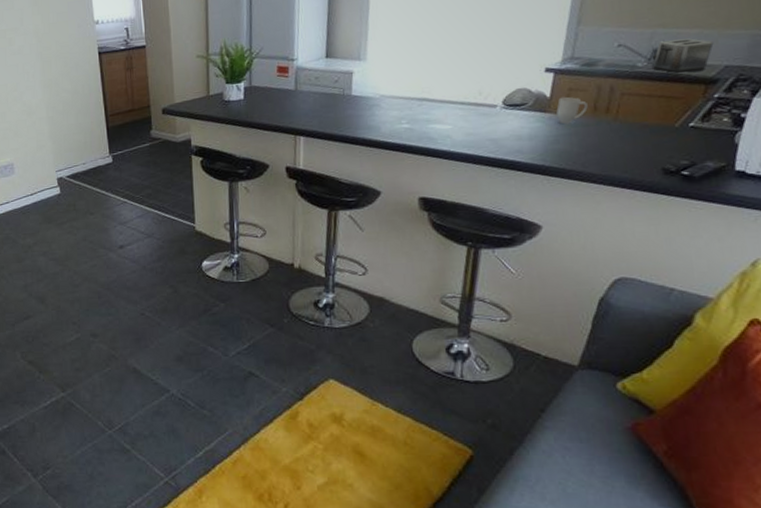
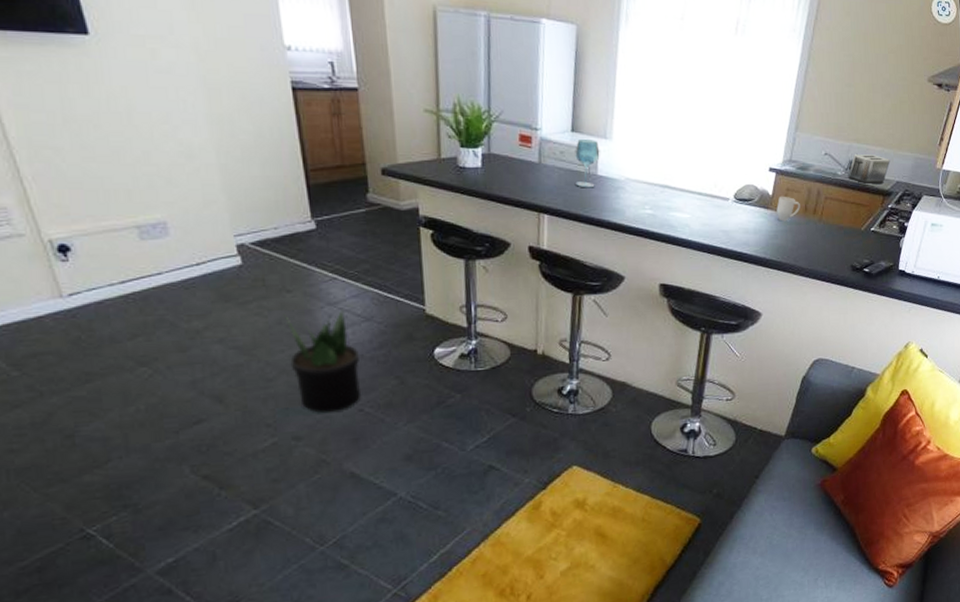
planter: none [87,228,143,315] -> present [283,309,362,412]
wine glass: none [328,62,354,109] -> present [574,138,600,188]

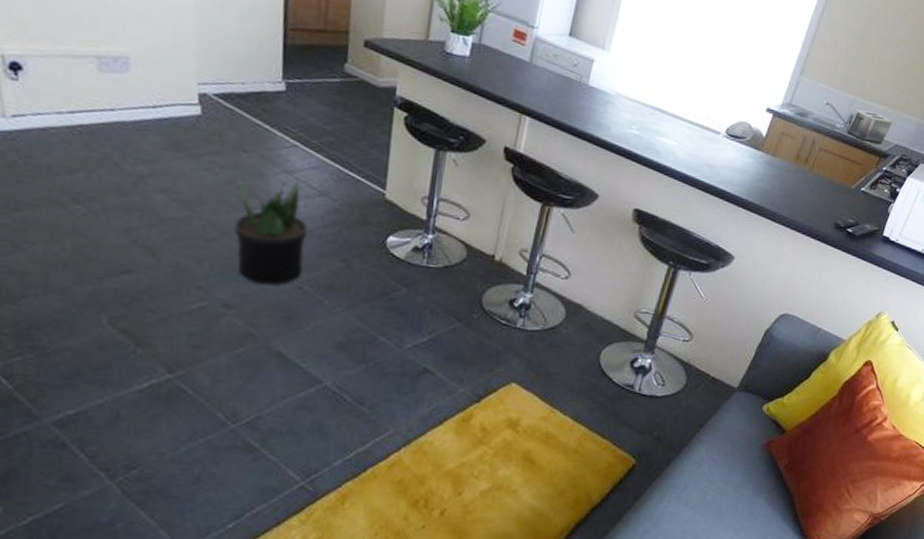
wine glass: present [574,138,600,188] -> none [564,44,595,98]
mug: present [776,196,800,222] -> none [767,139,793,166]

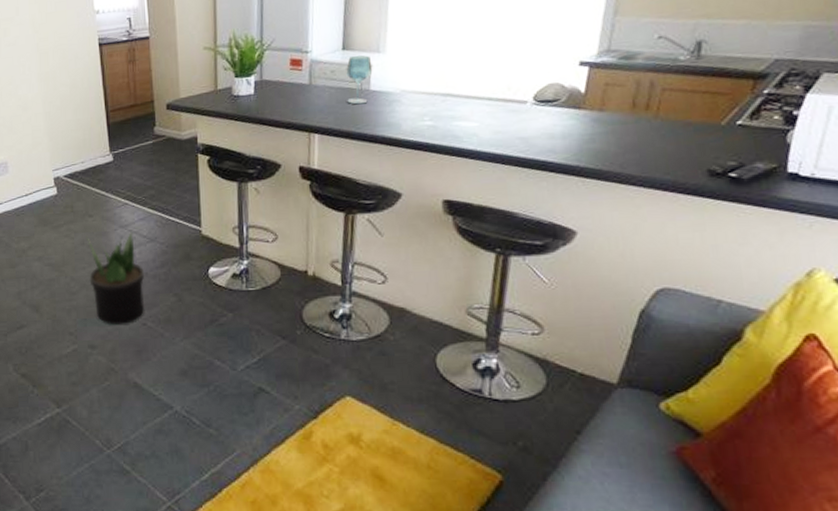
wine glass: none [564,44,595,98] -> present [345,55,373,105]
toaster: present [847,109,893,144] -> none [696,29,763,68]

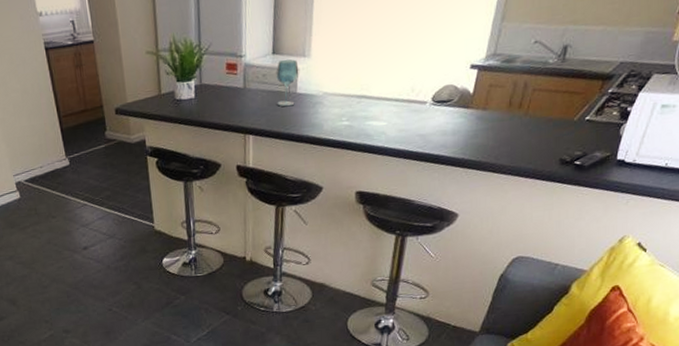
planter: present [85,231,145,324] -> none [51,229,110,312]

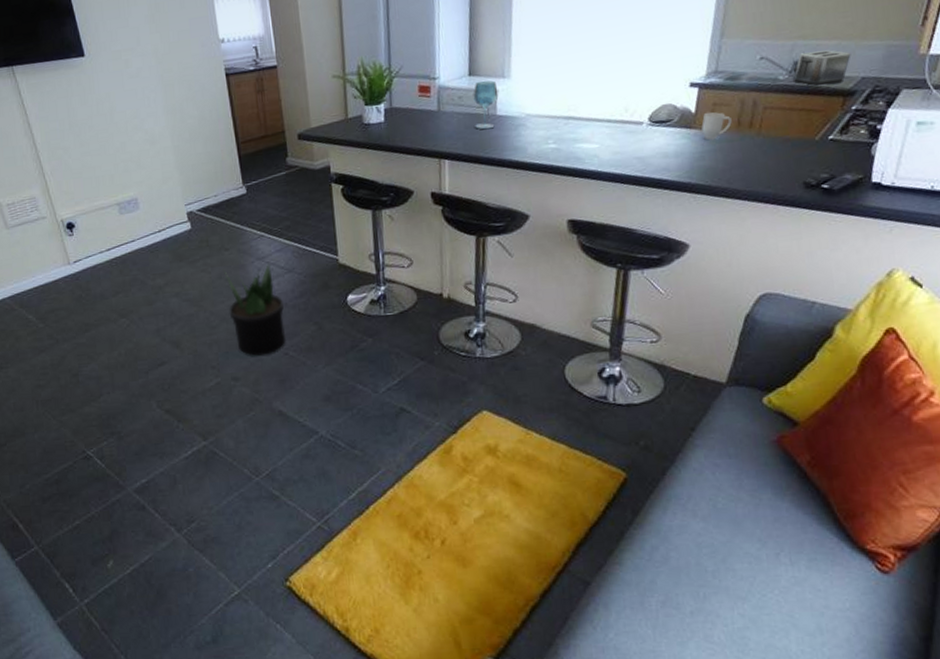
planter: none [51,229,110,312] -> present [222,263,287,356]
mug: none [477,93,504,120] -> present [701,112,732,140]
toaster: none [562,35,614,70] -> present [793,49,851,87]

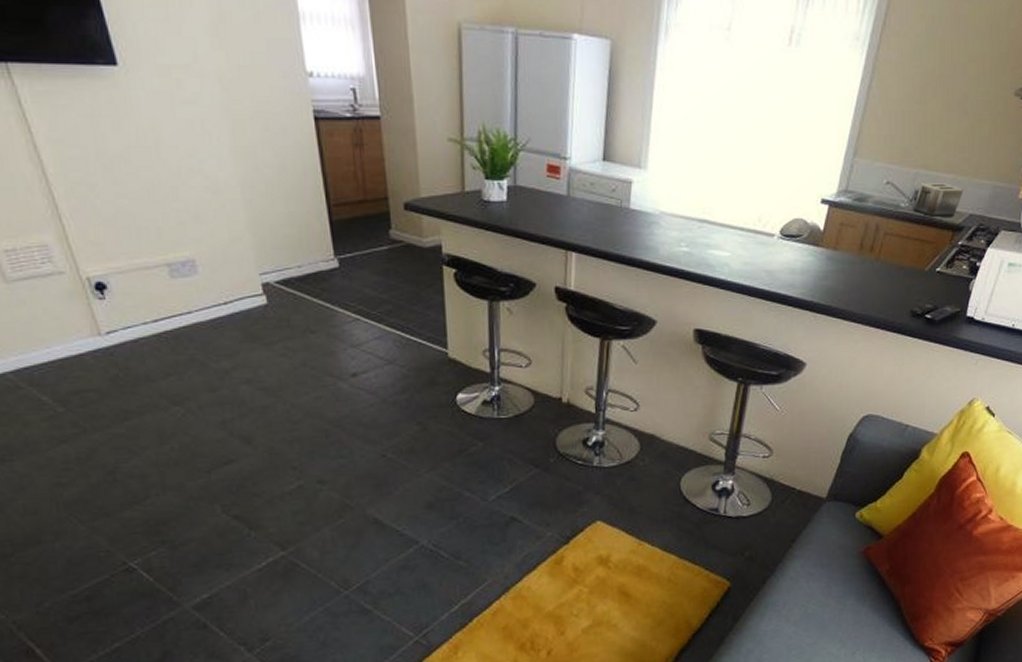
planter: present [222,263,287,356] -> none [307,351,385,457]
wine glass: present [472,80,499,130] -> none [605,168,633,224]
mug: present [701,112,732,140] -> none [828,231,855,261]

